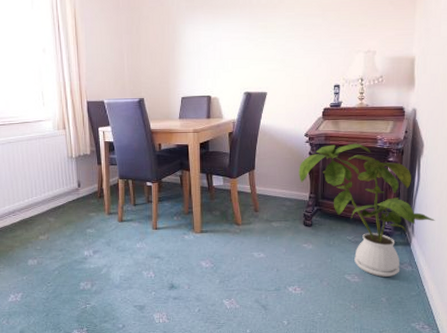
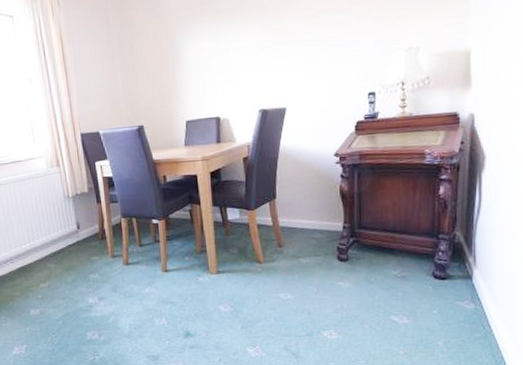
house plant: present [299,143,435,277] -> none [329,160,503,317]

